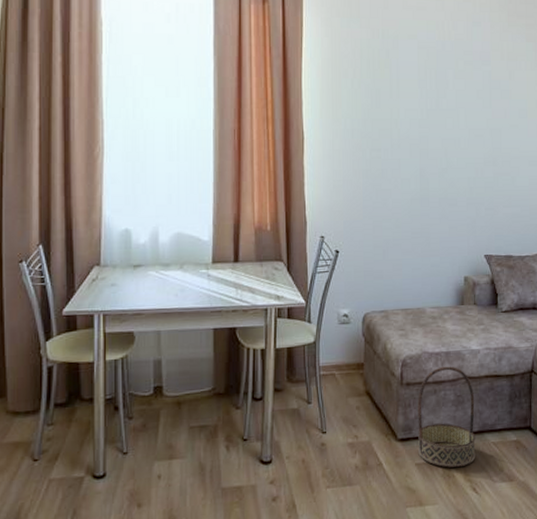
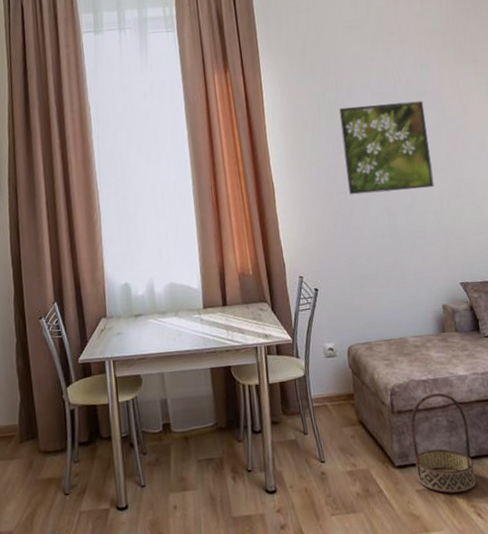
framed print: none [382,58,471,154] -> present [339,101,434,195]

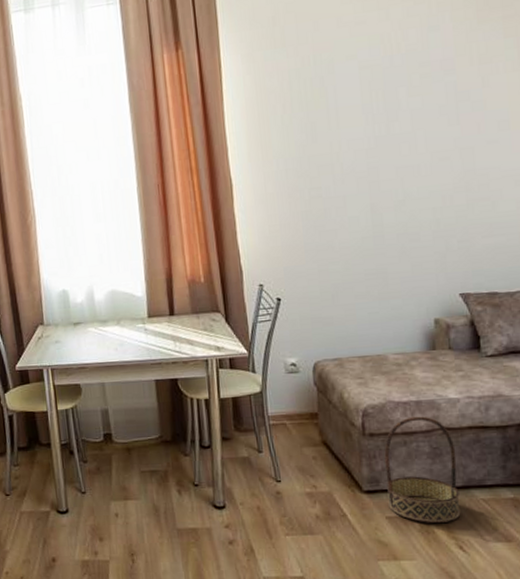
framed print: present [339,101,434,195] -> none [316,73,435,192]

